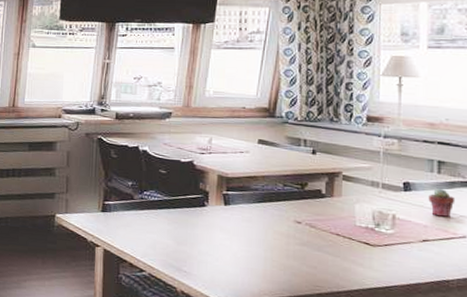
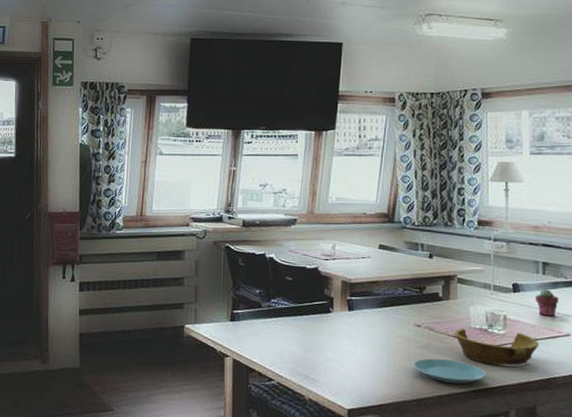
plate: none [292,255,372,283] -> present [413,358,486,384]
bowl: none [337,226,432,268] -> present [454,328,540,367]

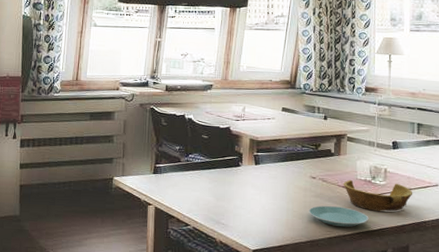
potted succulent: present [535,289,559,316] -> none [411,146,430,169]

